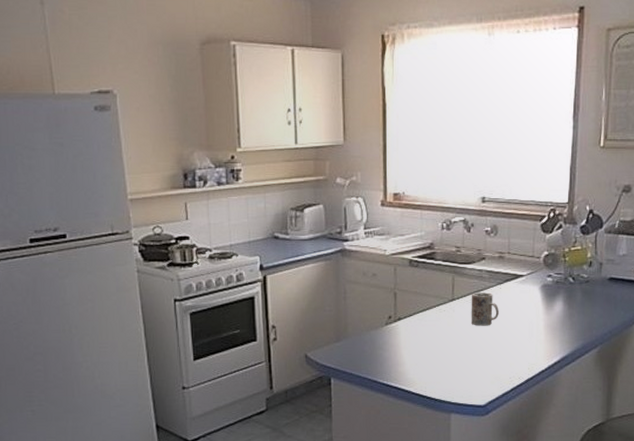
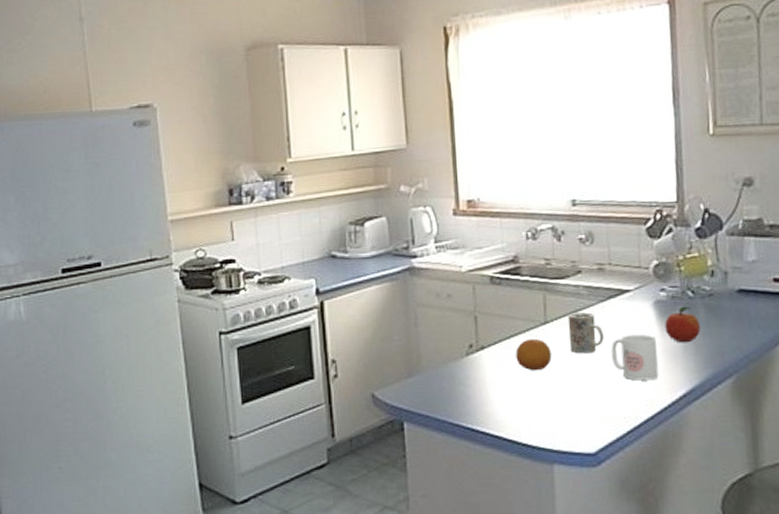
fruit: none [426,312,456,339] -> present [515,338,552,371]
mug: none [504,312,540,349] -> present [611,334,659,381]
fruit: none [549,290,577,319] -> present [665,306,701,342]

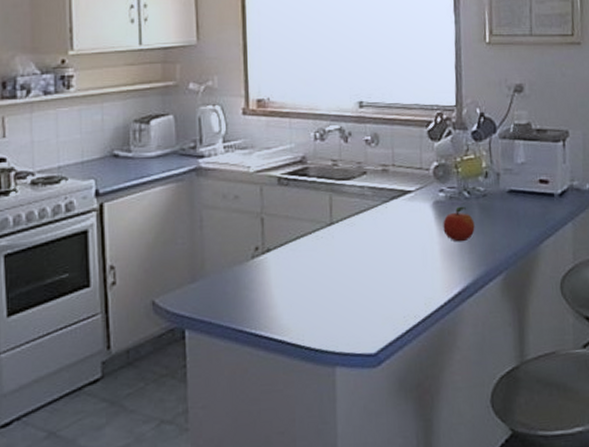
fruit: present [515,338,552,371] -> none [301,240,336,273]
mug: present [567,312,604,354] -> none [352,213,386,255]
mug: present [611,334,659,381] -> none [393,234,436,280]

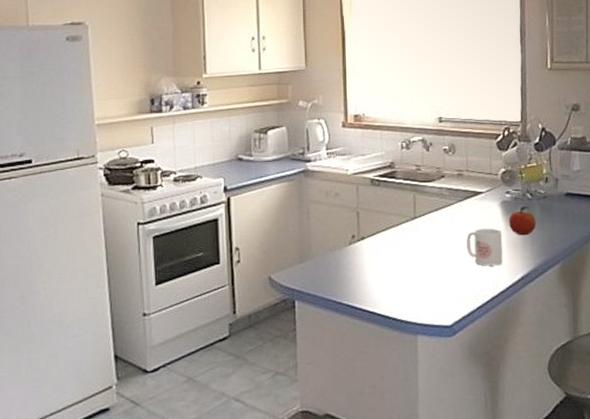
mug: none [393,234,436,280] -> present [466,228,503,266]

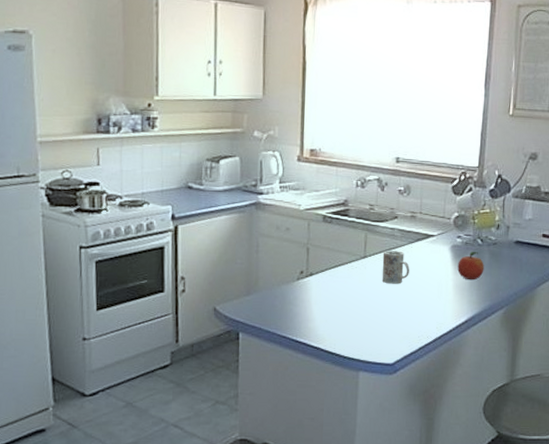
mug: none [432,210,461,244] -> present [382,250,409,284]
mug: present [466,228,503,266] -> none [414,271,450,308]

